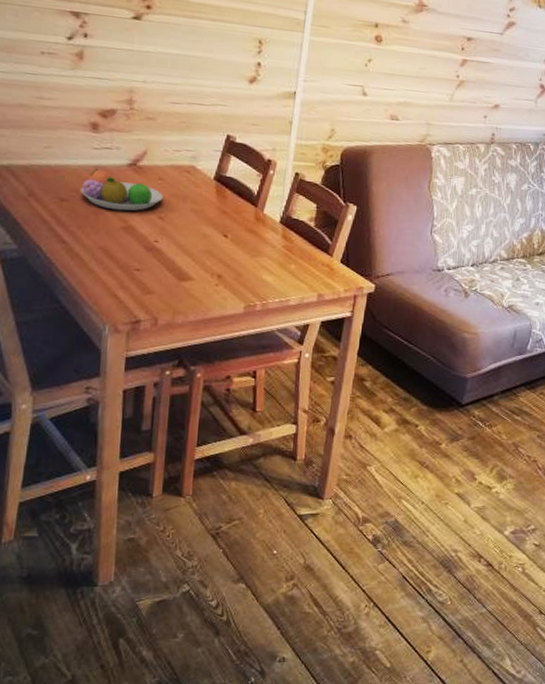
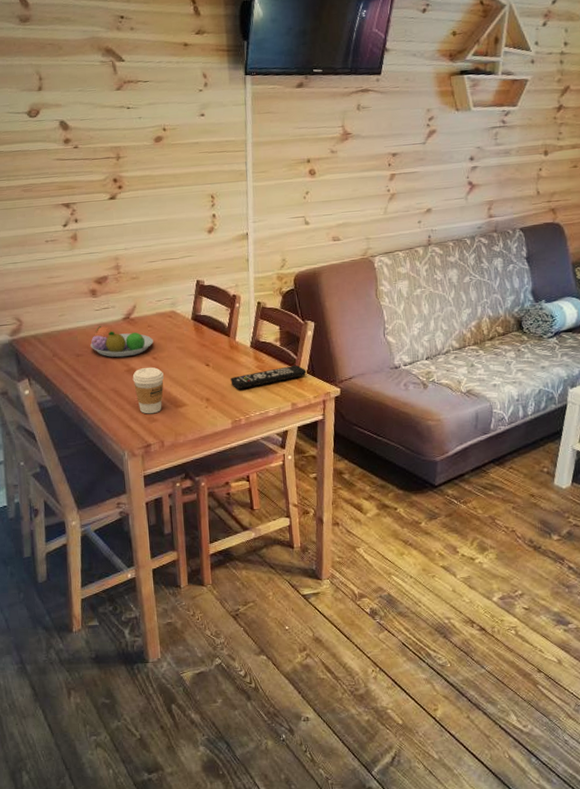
coffee cup: none [129,227,170,284] -> present [132,367,164,414]
remote control: none [250,251,341,270] -> present [230,365,307,389]

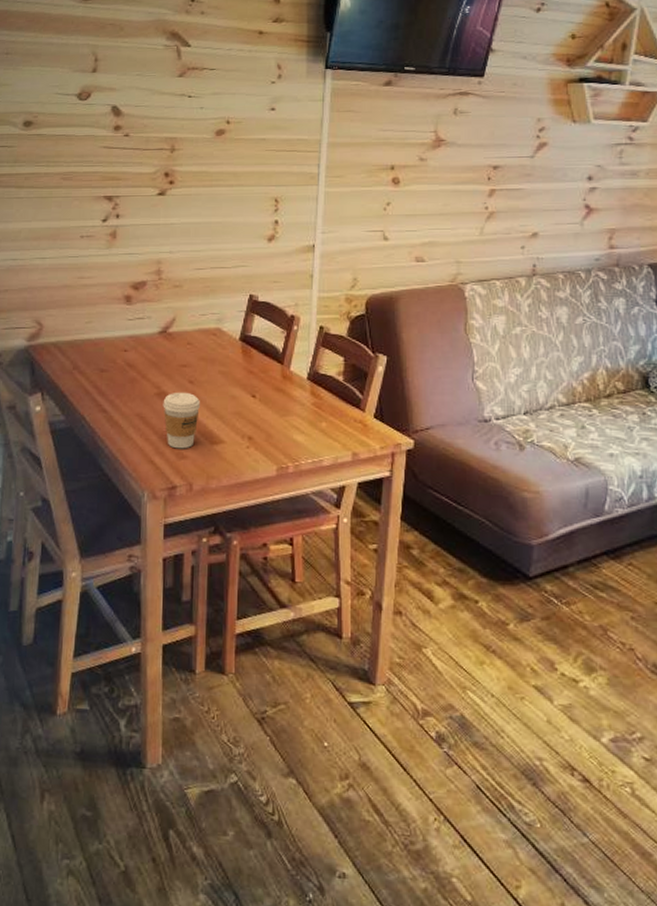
fruit bowl: present [90,326,153,358] -> none [118,339,192,378]
remote control: present [230,365,307,389] -> none [280,406,374,429]

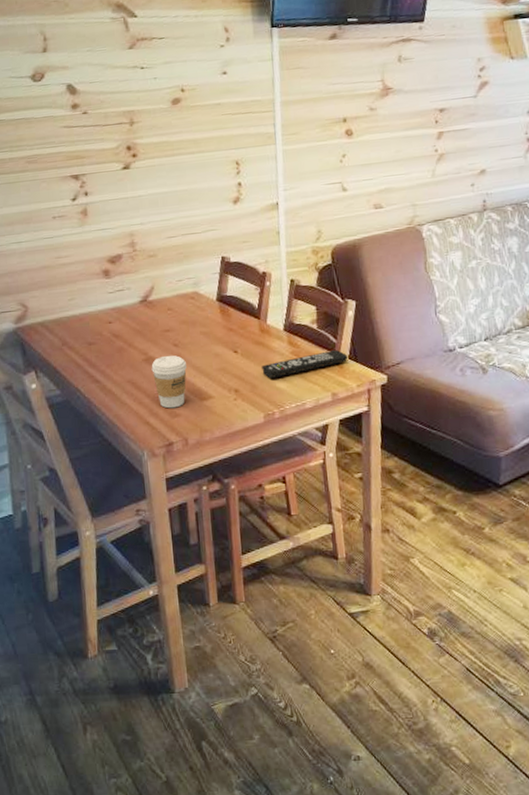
remote control: none [280,406,374,429] -> present [262,350,348,378]

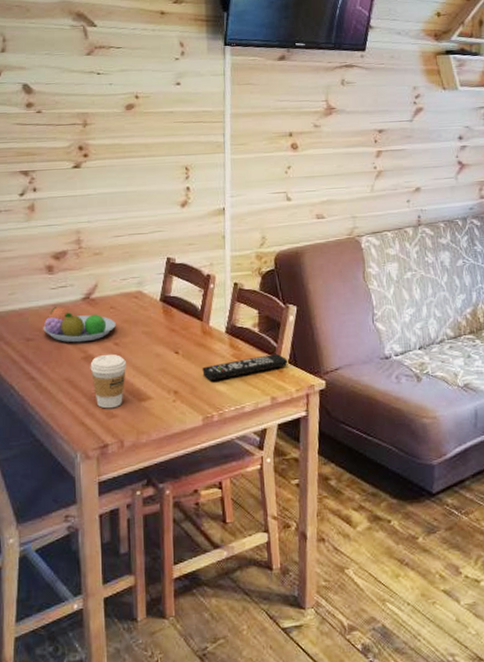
fruit bowl: none [103,310,174,345] -> present [43,307,116,343]

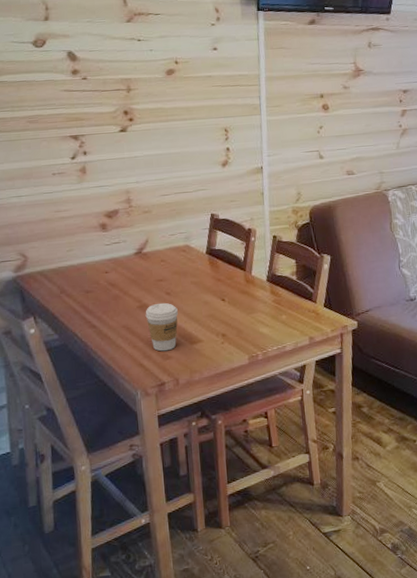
fruit bowl: present [43,307,116,343] -> none [100,261,167,294]
remote control: present [202,354,288,380] -> none [247,299,324,324]

